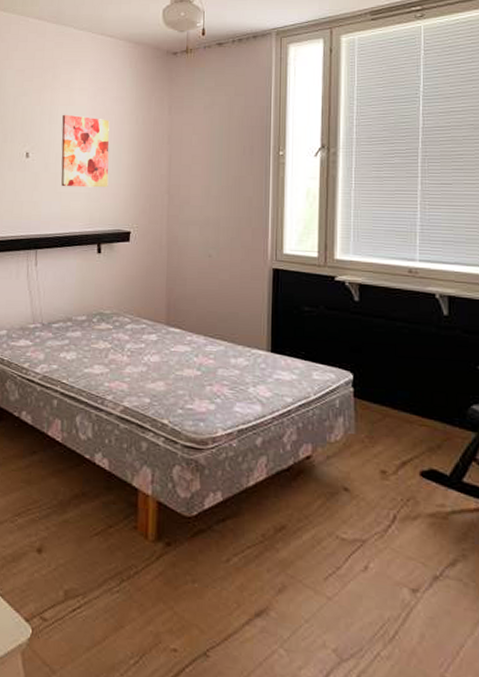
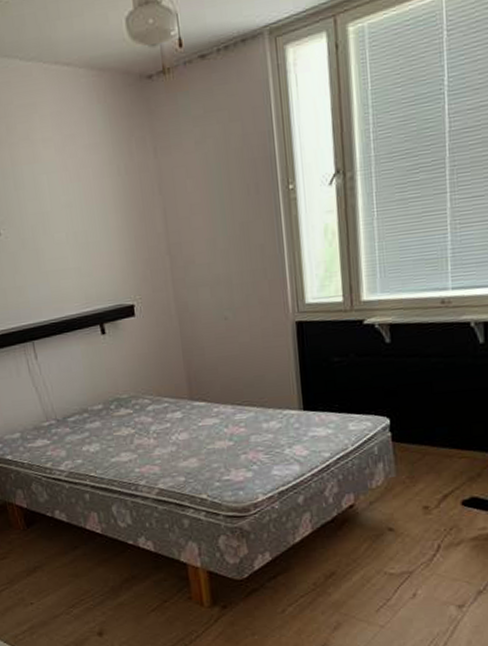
wall art: present [61,114,110,188] -> none [29,174,99,265]

